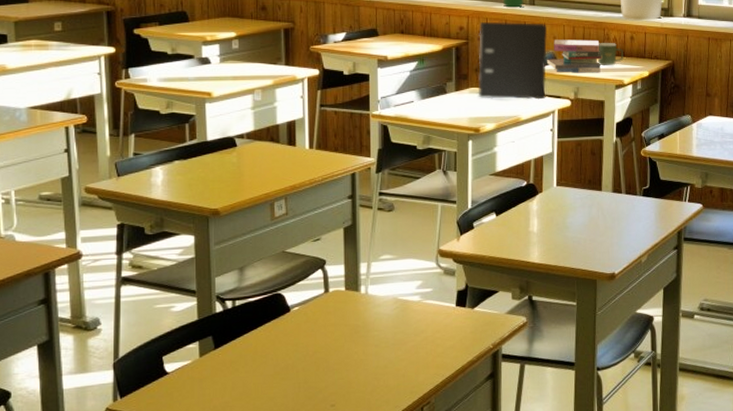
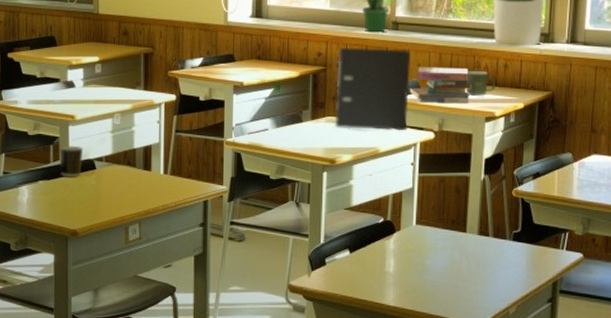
mug: none [196,123,222,156] -> present [59,145,83,177]

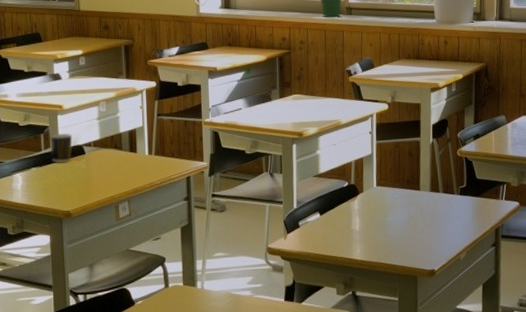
binder: present [334,47,412,131] -> none [300,31,365,105]
books: present [409,67,470,104] -> none [364,45,417,78]
mug: present [466,71,495,97] -> none [413,48,438,71]

